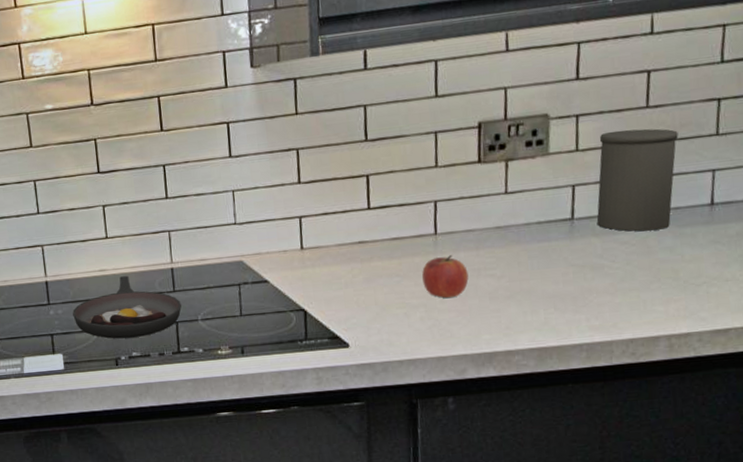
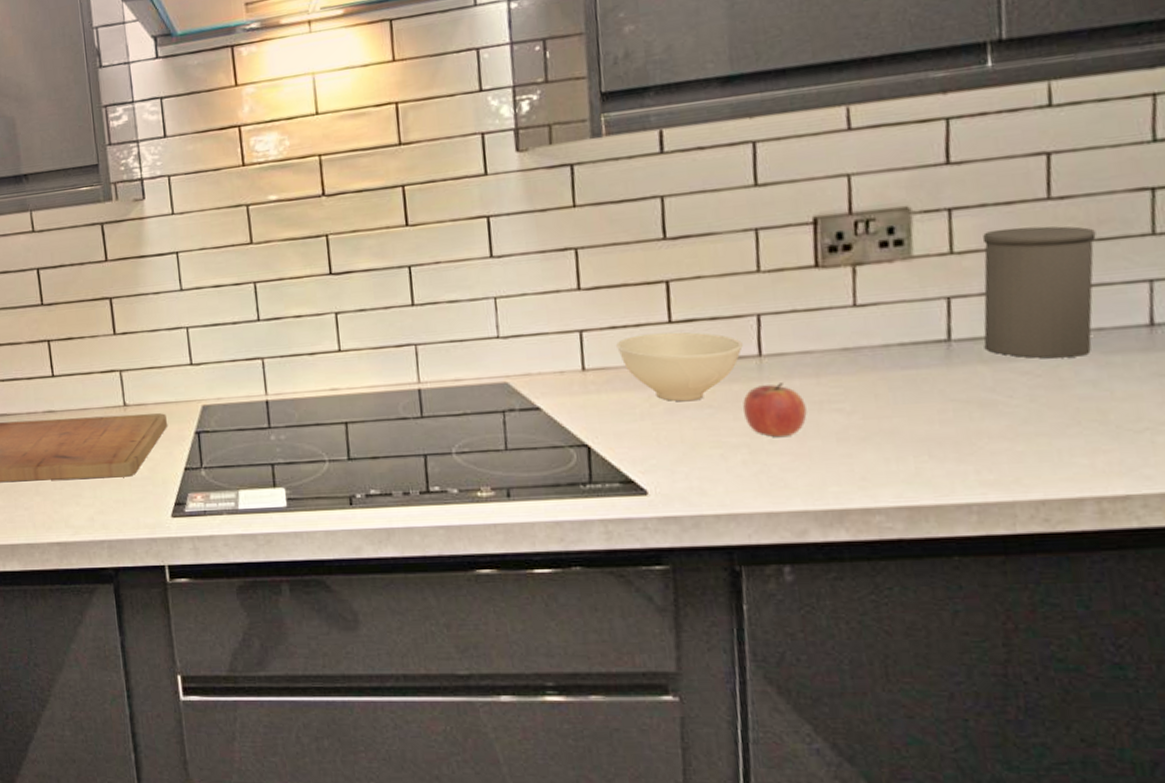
frying pan: present [72,276,182,339] -> none [298,397,431,473]
bowl: none [328,216,423,273] -> present [616,332,743,402]

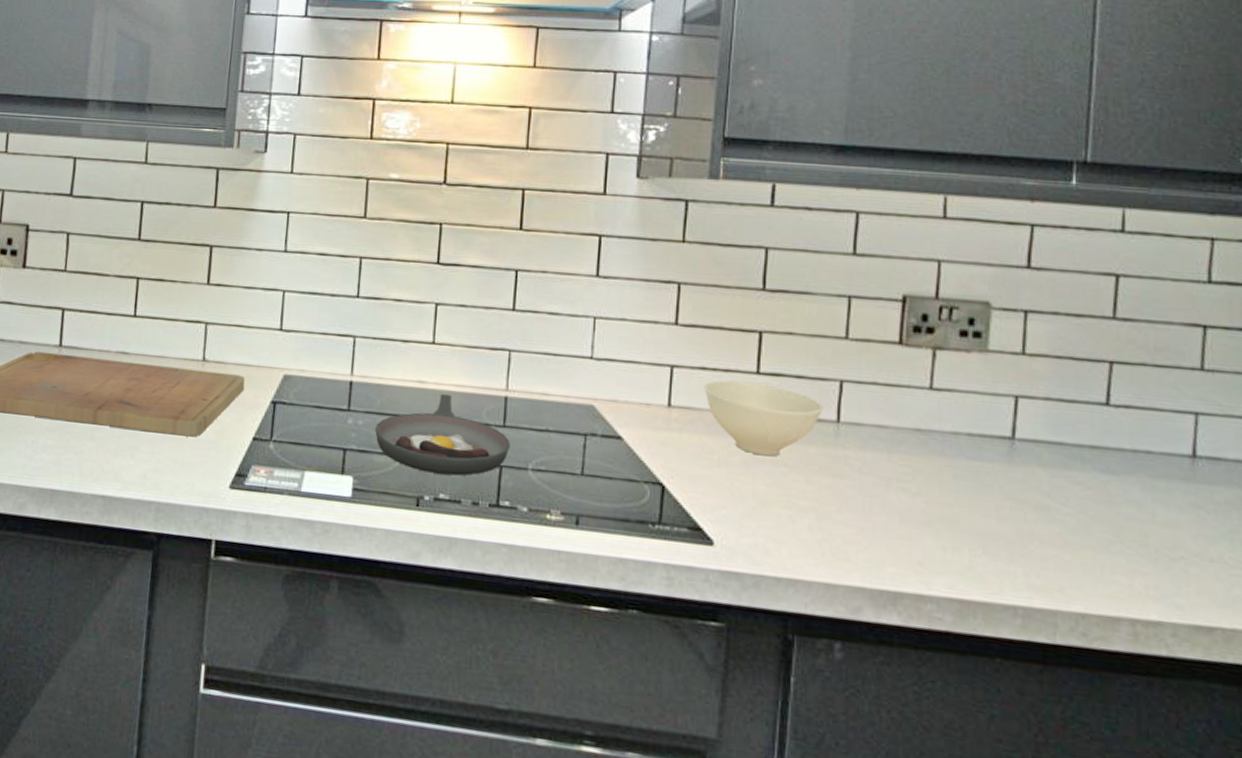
frying pan: none [298,397,431,473] -> present [375,394,510,476]
fruit: present [743,383,807,437] -> none [816,452,875,508]
canister: present [983,226,1097,359] -> none [1044,338,1152,476]

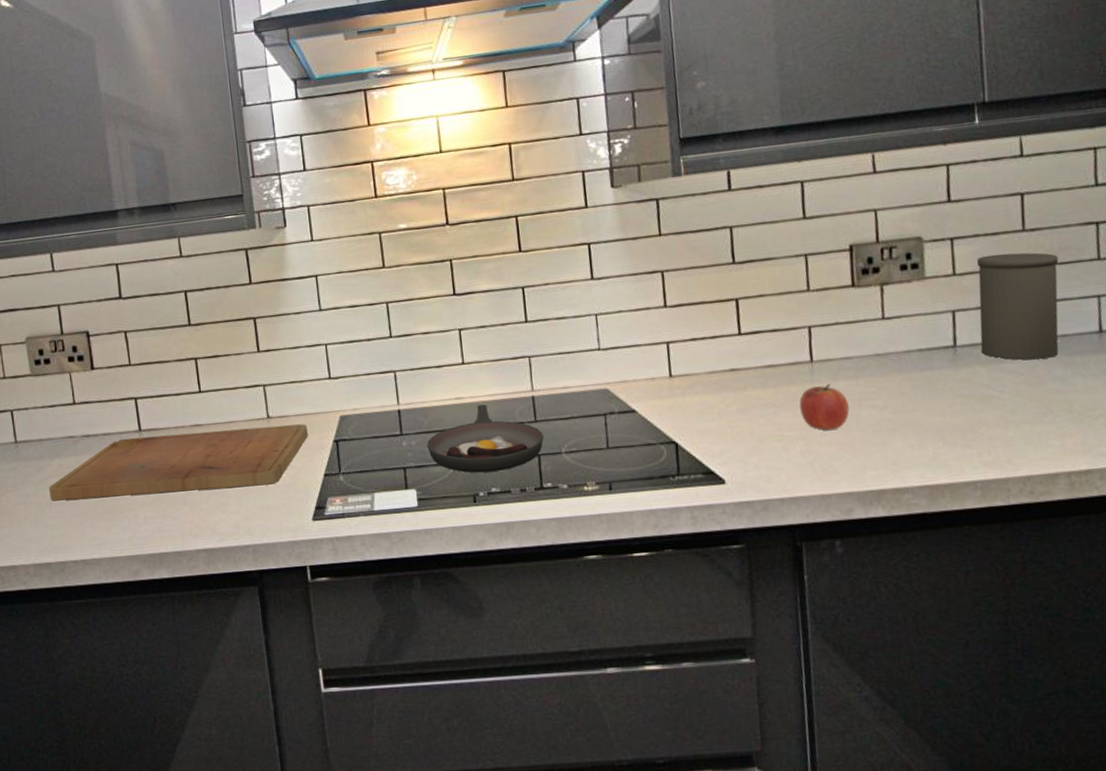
bowl: present [704,380,823,457] -> none [697,342,798,403]
fruit: none [816,452,875,508] -> present [799,384,850,430]
canister: none [1044,338,1152,476] -> present [977,252,1059,360]

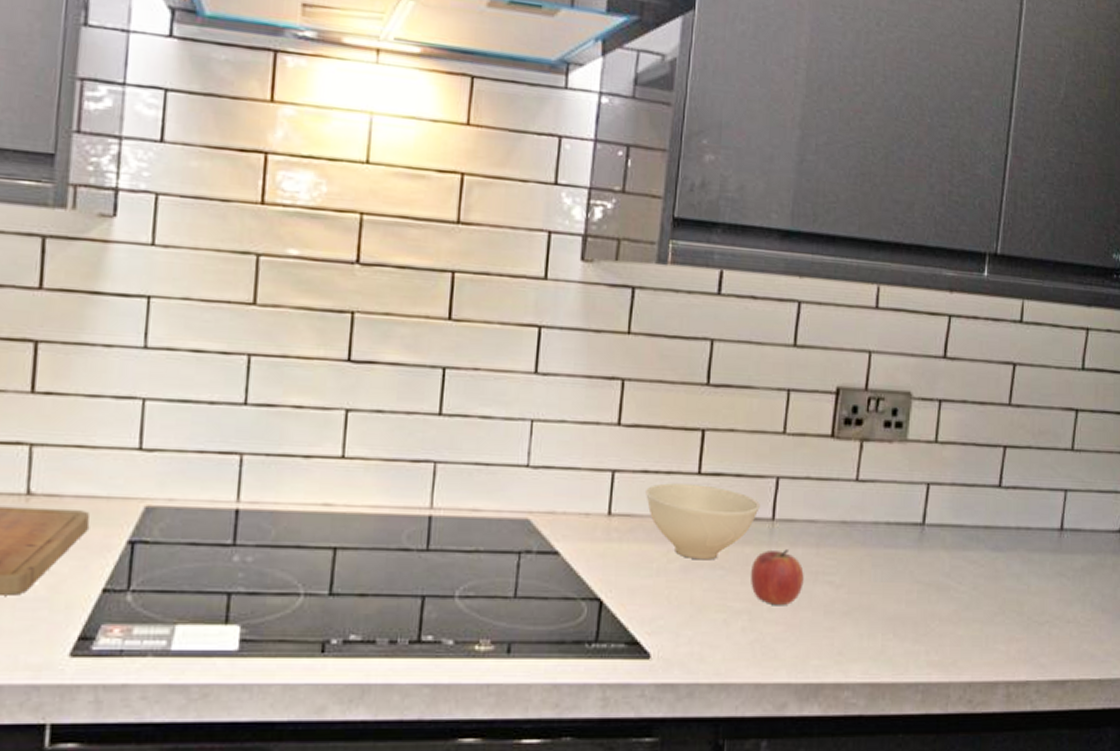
frying pan: present [427,404,544,473] -> none [269,517,434,612]
bowl: none [697,342,798,403] -> present [646,483,760,560]
canister: present [977,252,1059,360] -> none [948,425,1036,551]

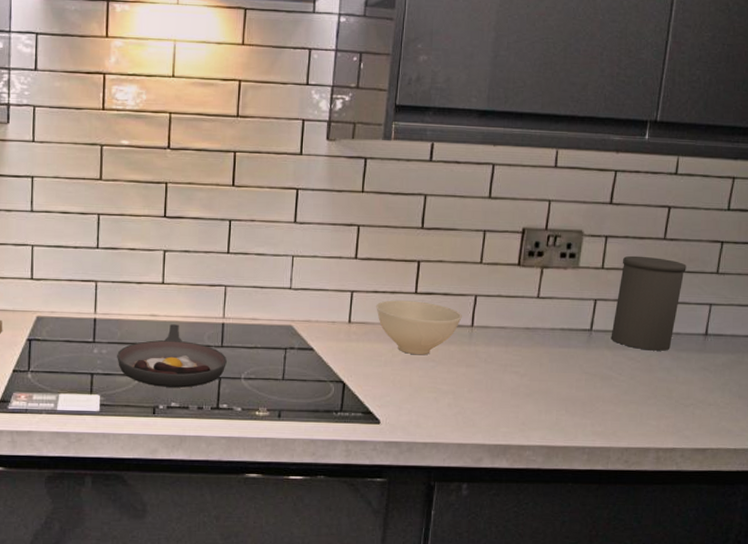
frying pan: none [269,517,434,612] -> present [117,324,227,388]
fruit: present [751,549,804,605] -> none [455,348,496,388]
canister: none [948,425,1036,551] -> present [611,255,687,351]

